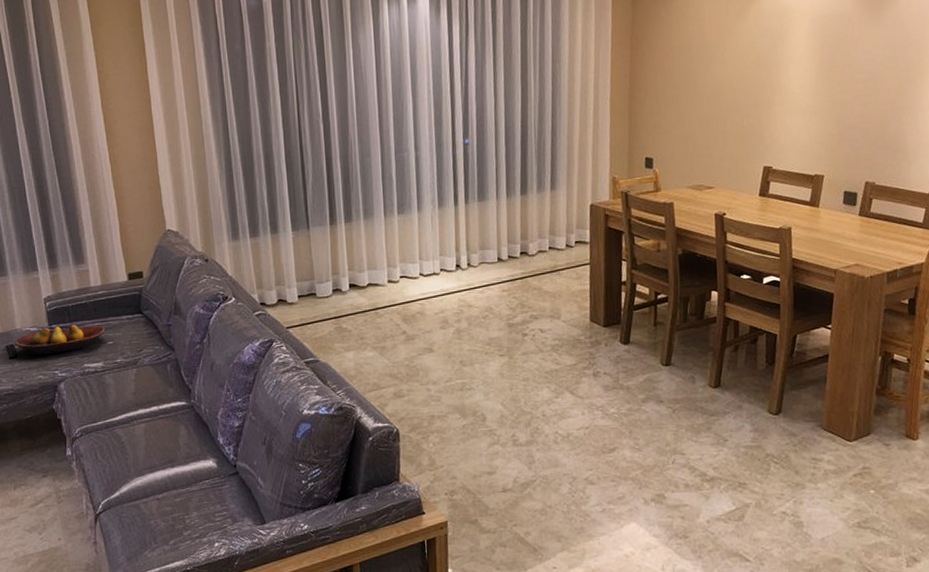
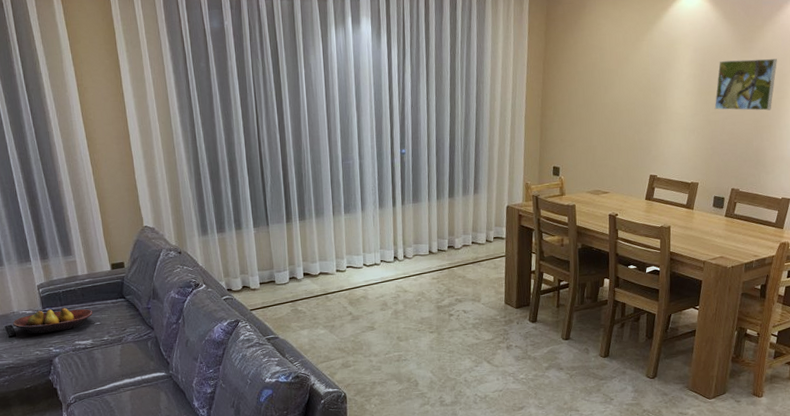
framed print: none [839,28,915,89] -> present [714,59,777,111]

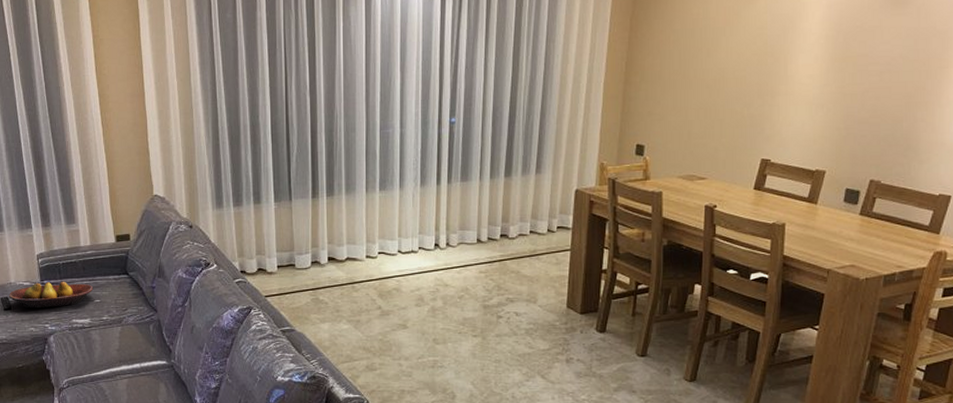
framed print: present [714,59,777,111] -> none [852,17,941,83]

